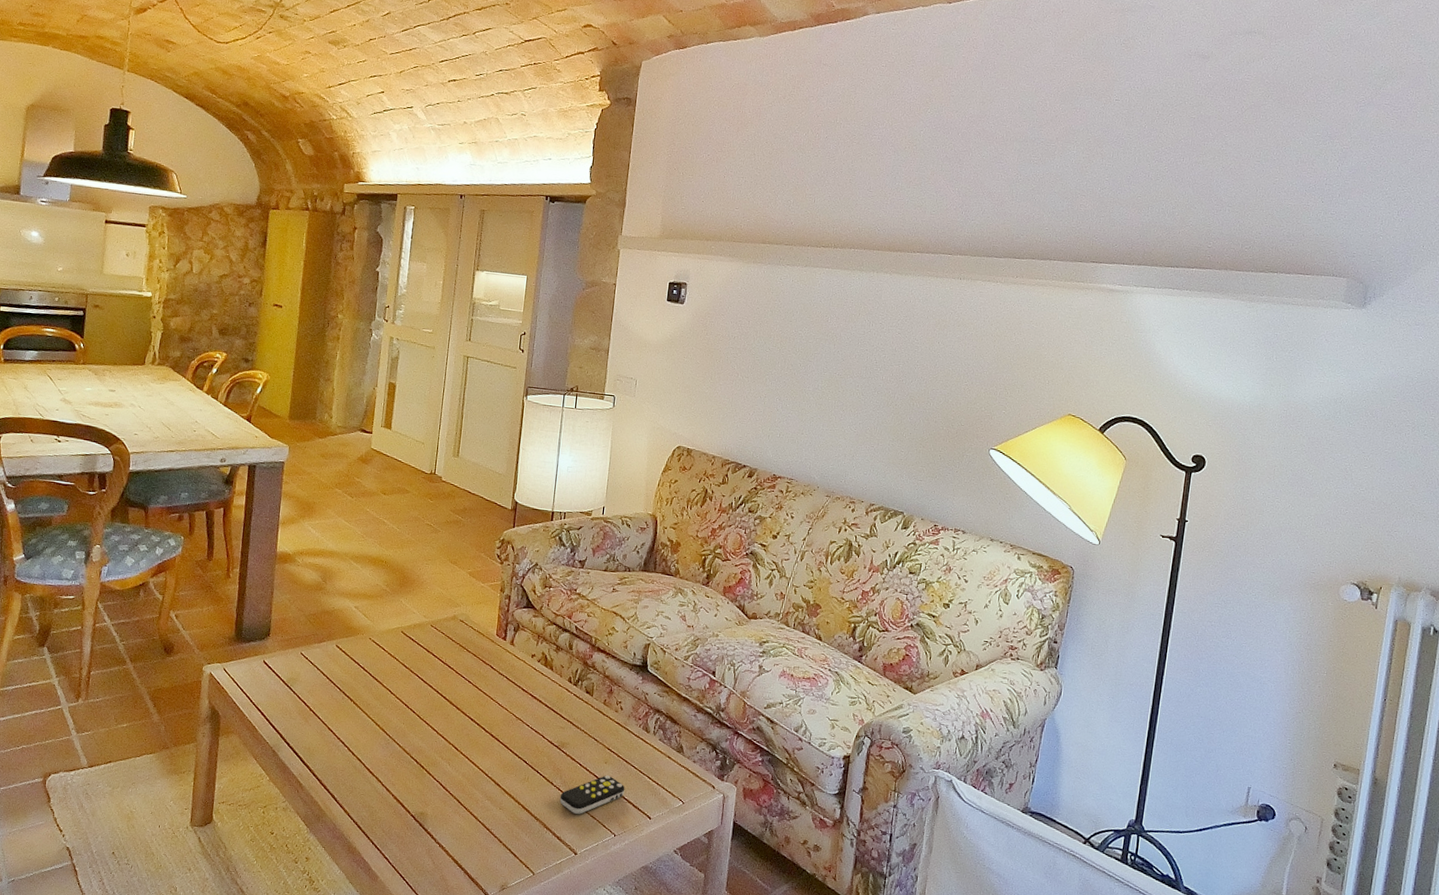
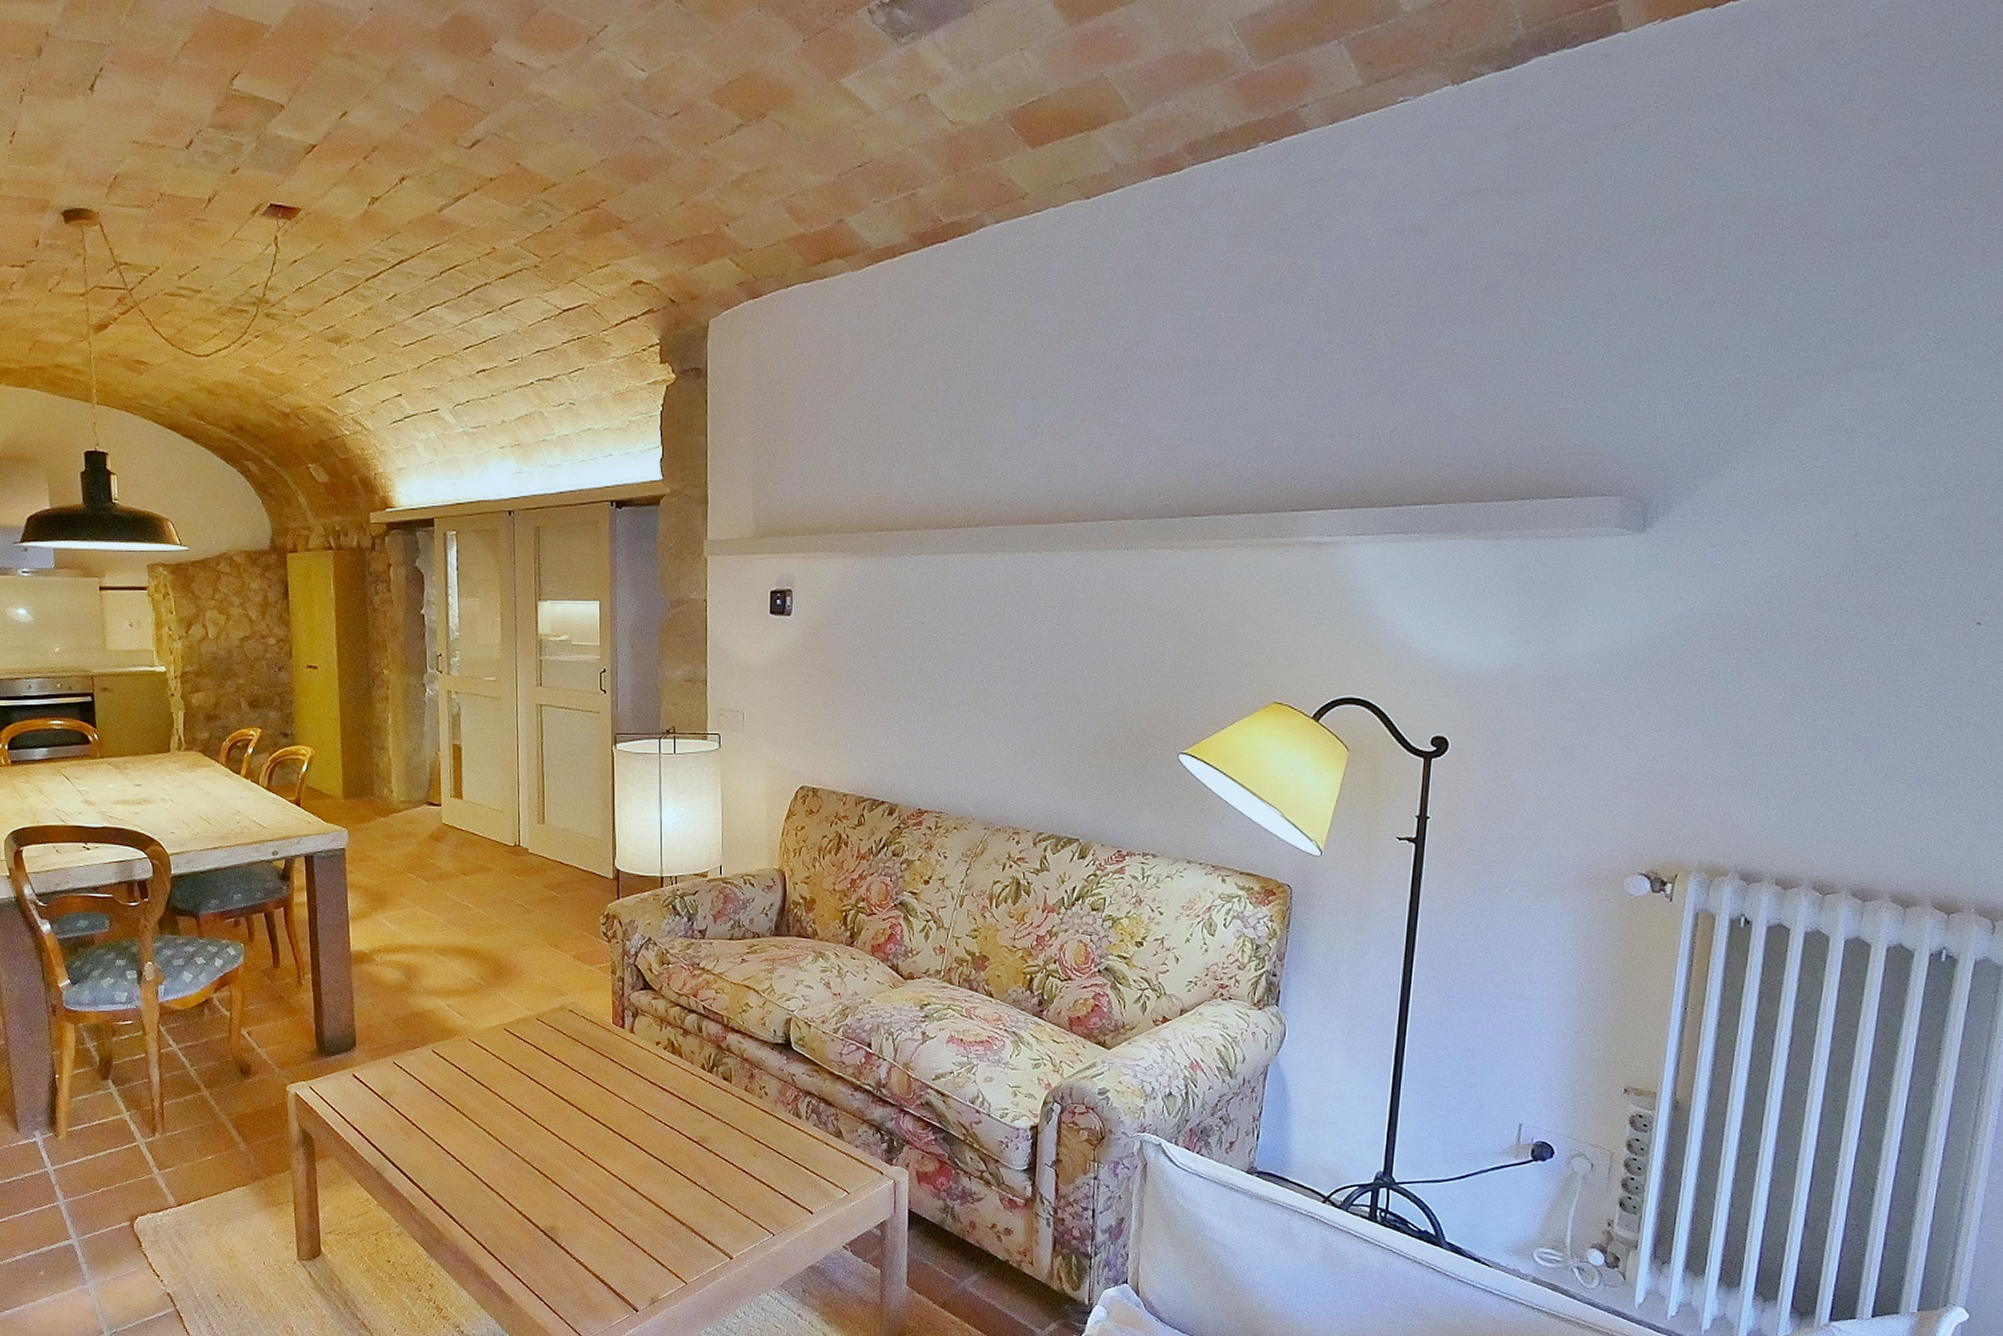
remote control: present [559,775,625,814] -> none [706,1169,780,1215]

